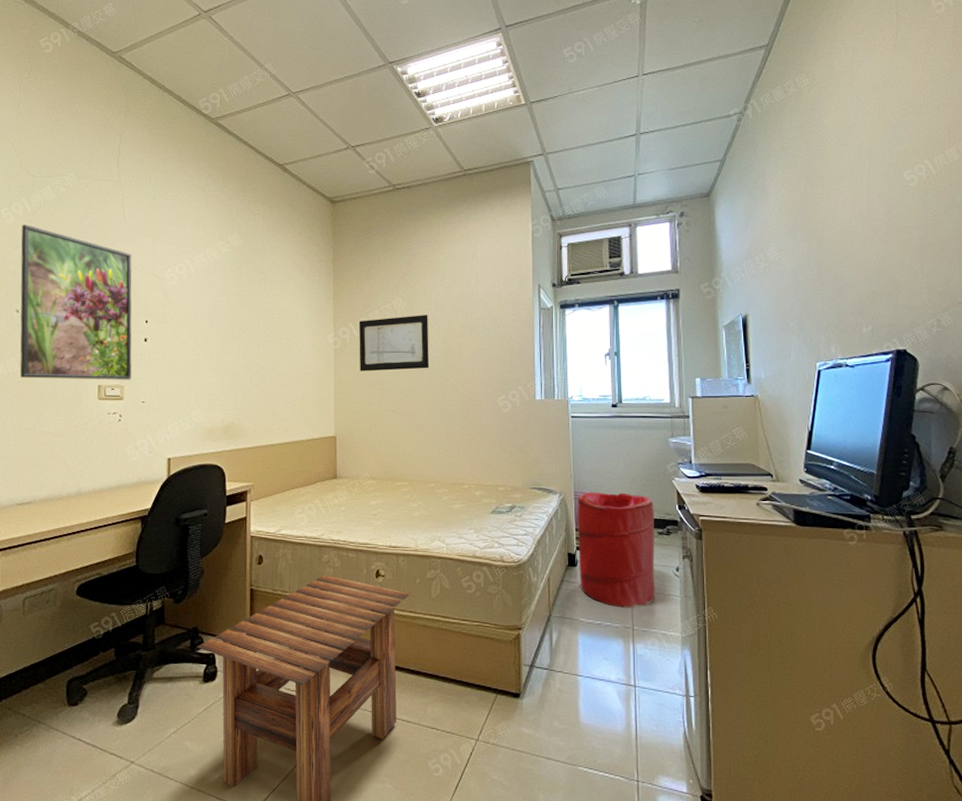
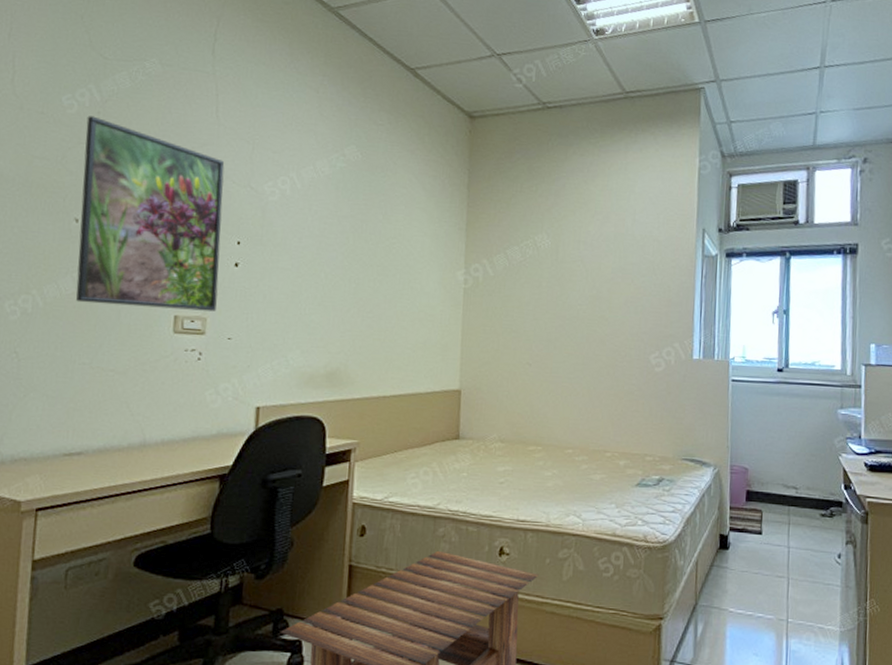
wall art: present [358,315,430,372] -> none [493,254,576,318]
laundry hamper: present [578,492,655,608] -> none [731,466,818,599]

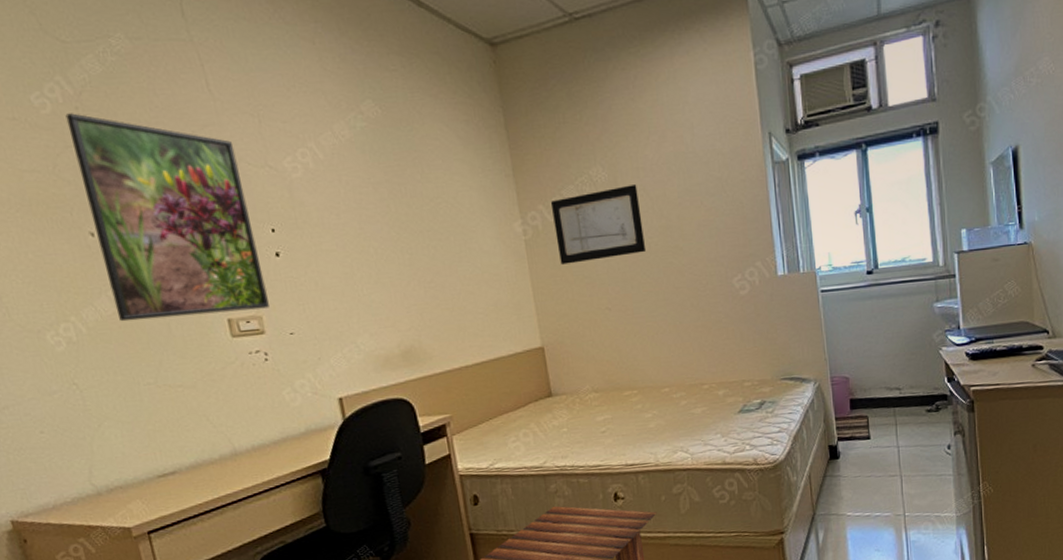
wall art: none [493,254,576,318] -> present [550,184,647,265]

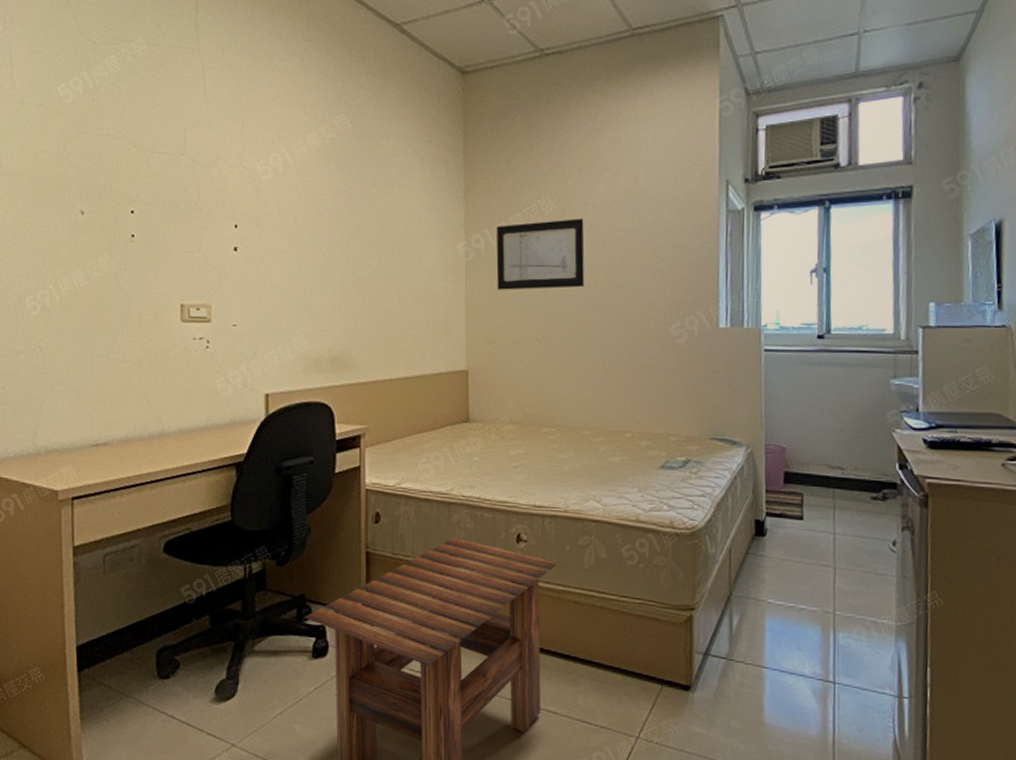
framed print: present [65,113,269,322] -> none [82,104,220,298]

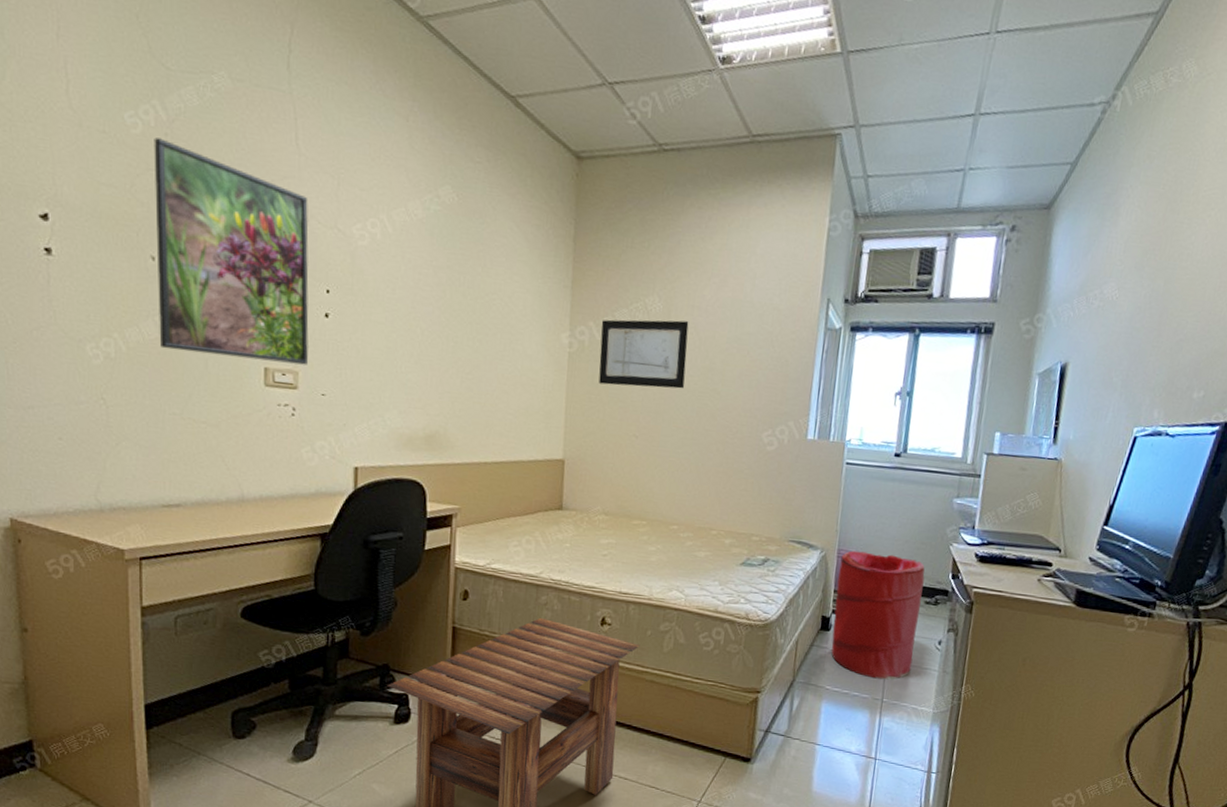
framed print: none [82,104,220,298] -> present [154,138,309,365]
laundry hamper: none [768,445,867,590] -> present [831,550,925,680]

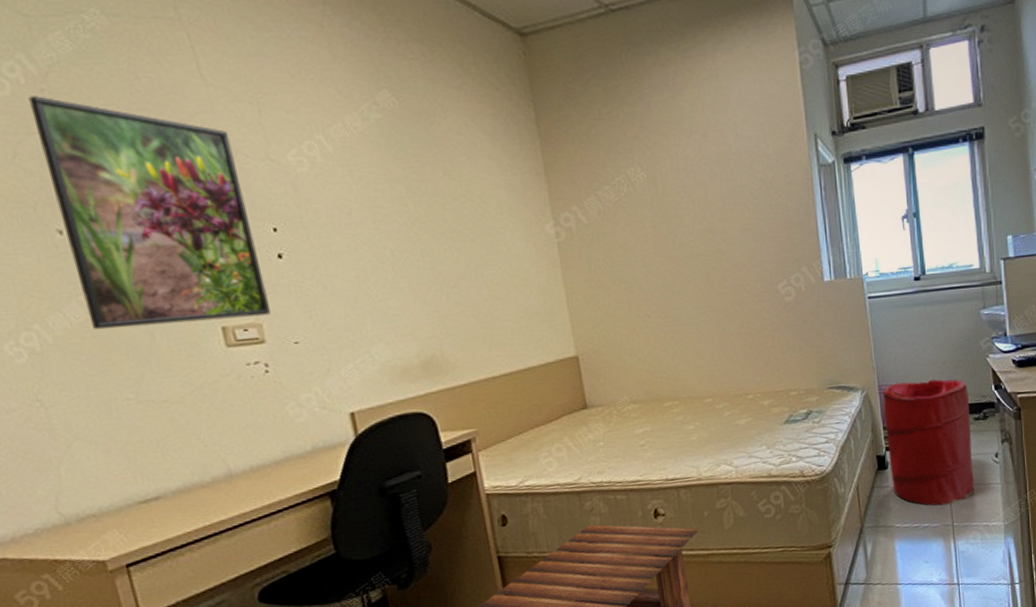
wall art: present [598,319,689,389] -> none [585,186,688,269]

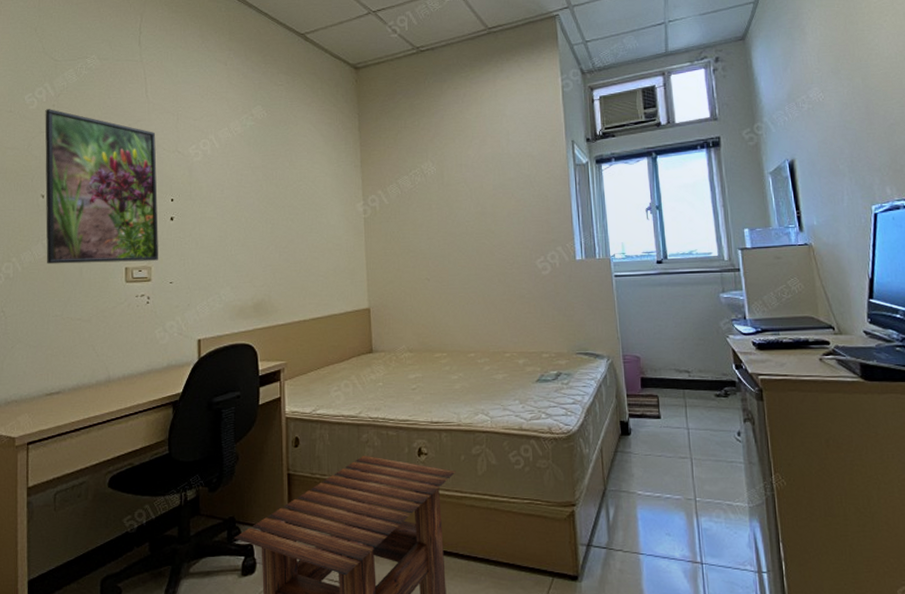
laundry hamper: present [883,379,975,506] -> none [627,354,717,478]

